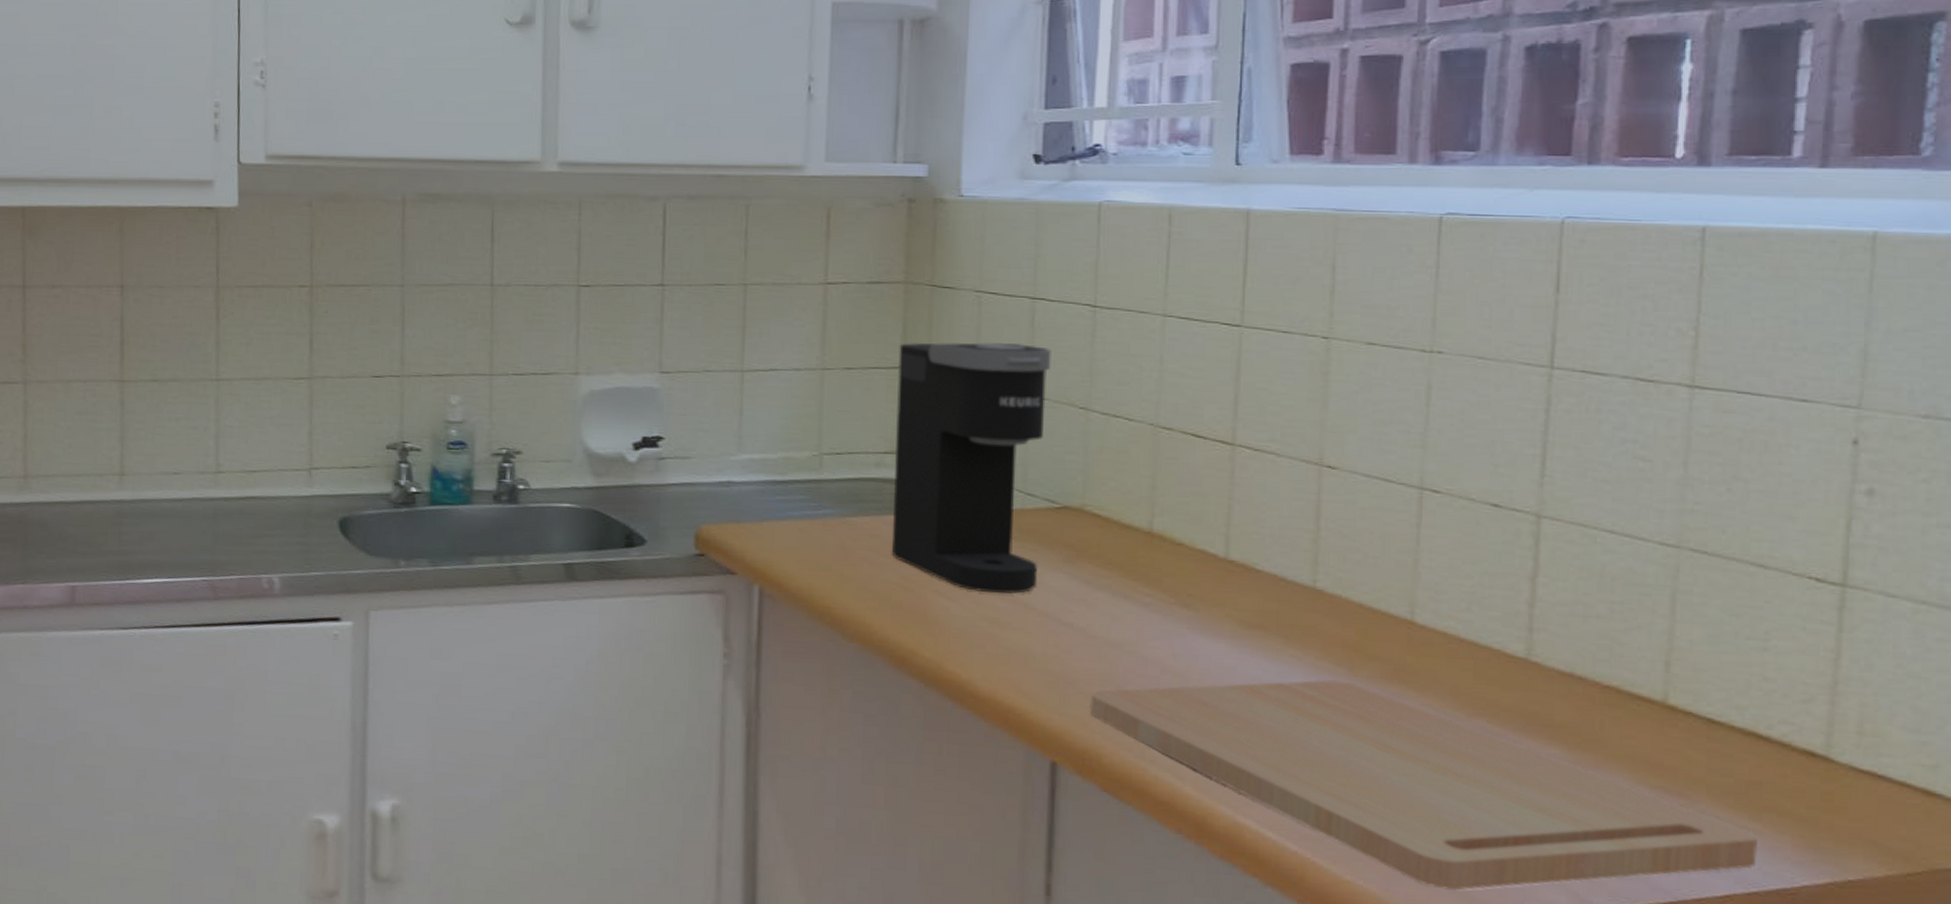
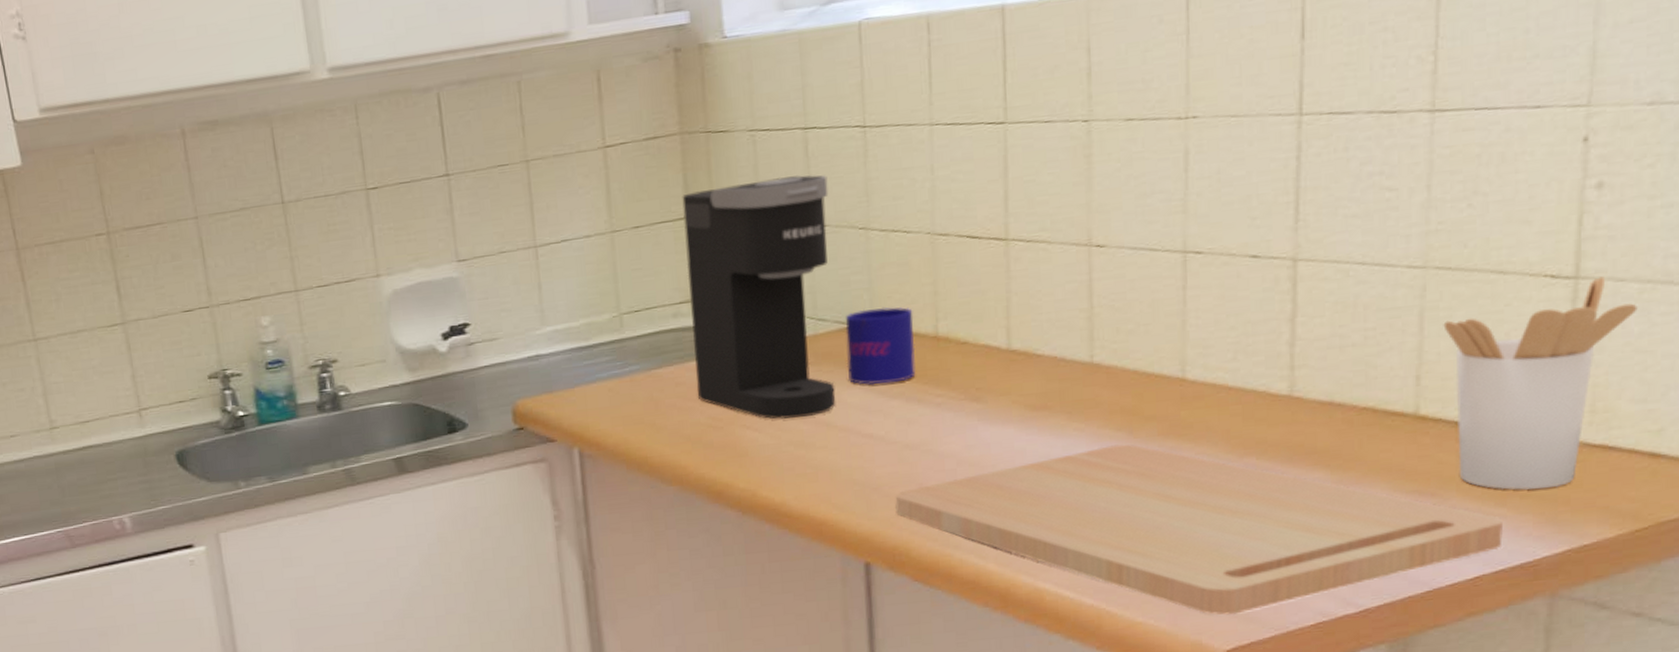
mug: none [1052,491,1128,574] -> present [845,307,916,385]
utensil holder: none [1697,589,1911,810] -> present [1443,276,1638,490]

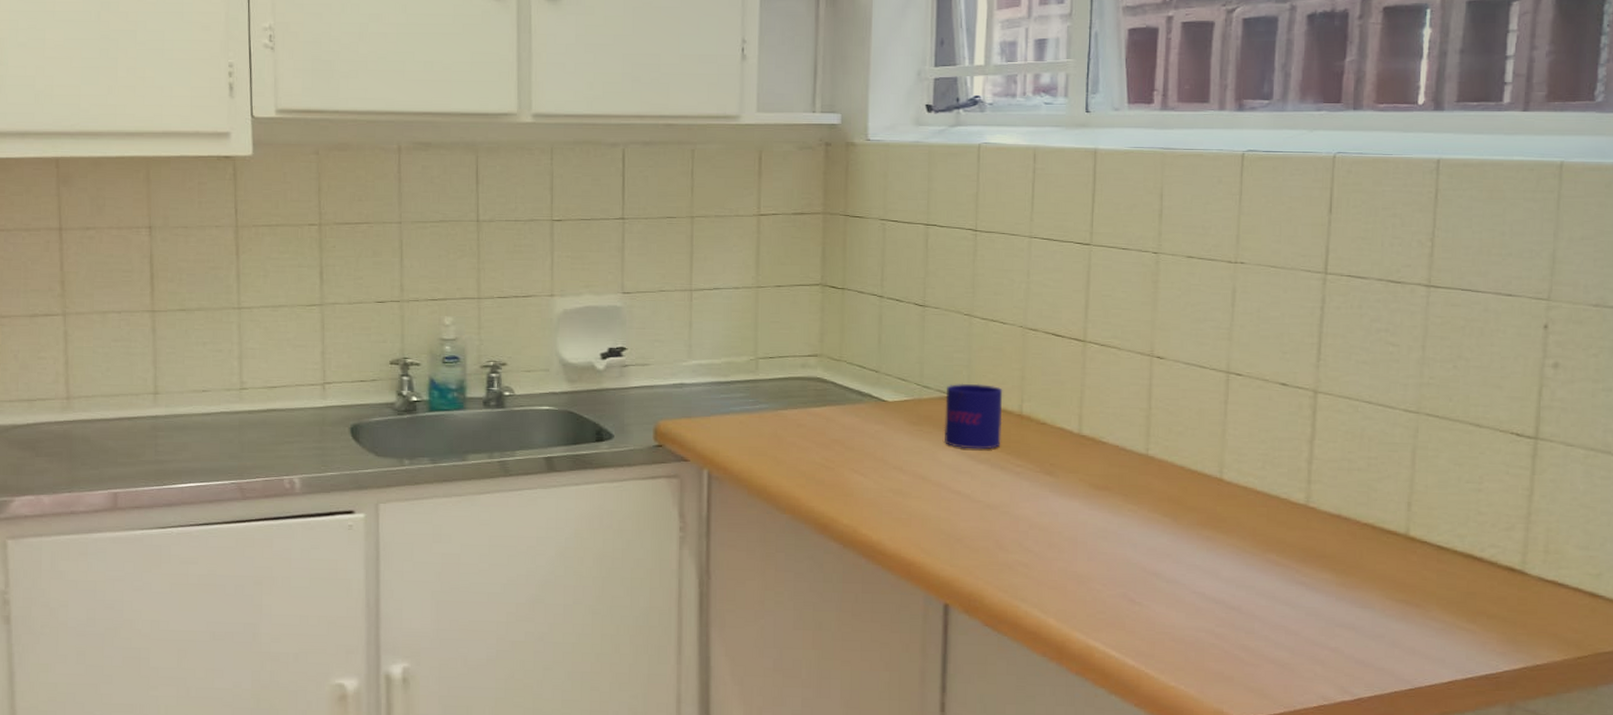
coffee maker: present [682,175,836,420] -> none [815,262,942,469]
cutting board: present [895,444,1503,615] -> none [974,528,1472,689]
utensil holder: present [1443,276,1638,490] -> none [1431,440,1583,612]

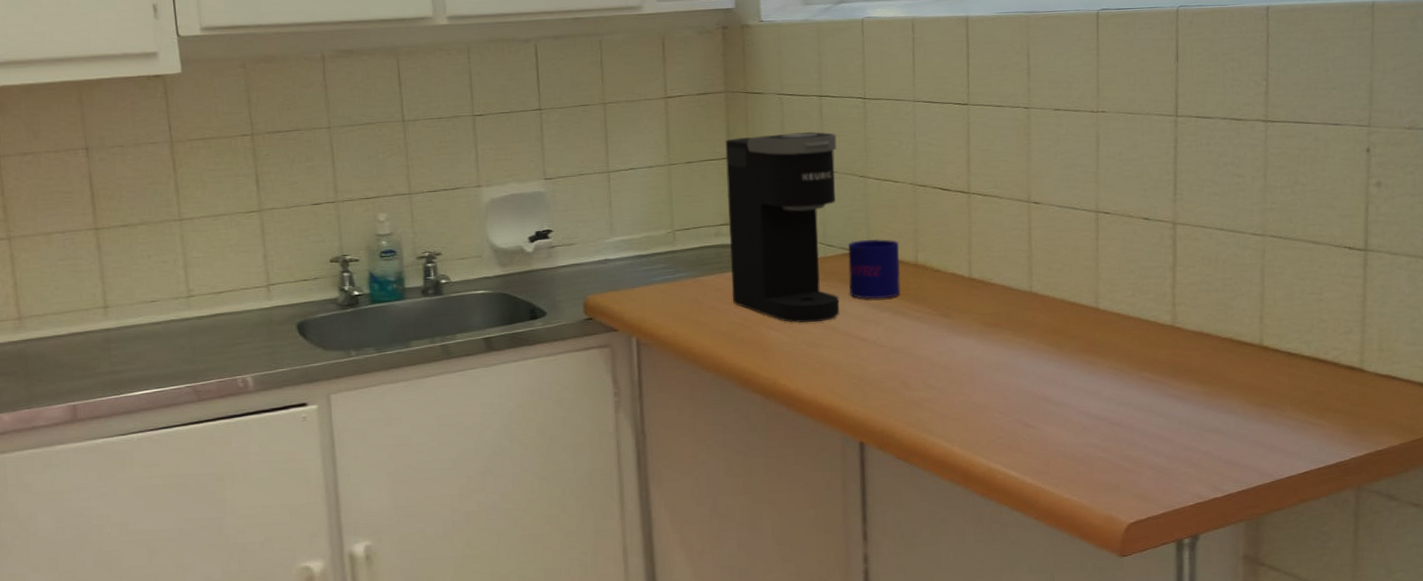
coffee maker: none [815,262,942,469] -> present [725,132,840,323]

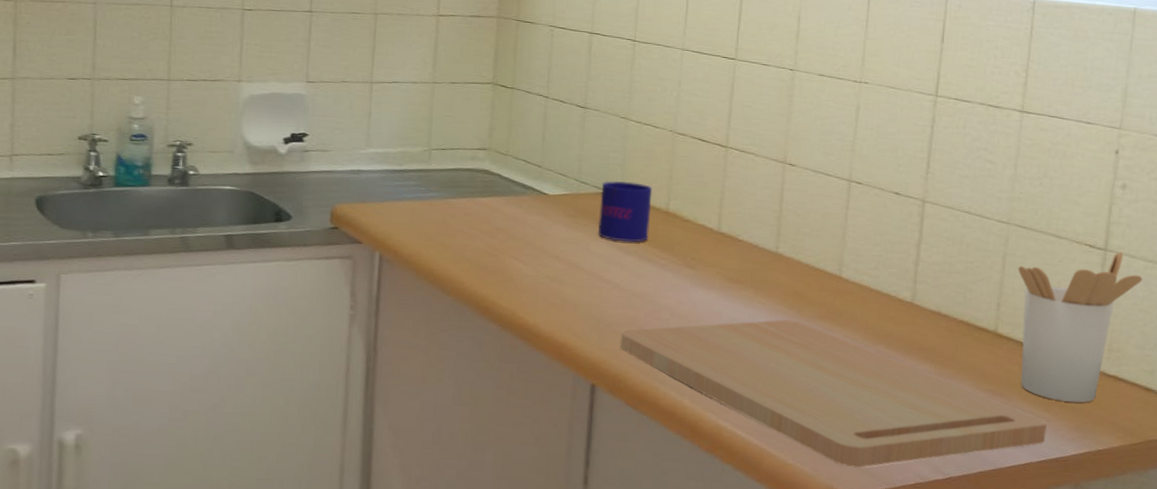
coffee maker: present [725,132,840,323] -> none [480,64,603,258]
cutting board: none [883,357,1323,495] -> present [620,319,1047,468]
utensil holder: none [1277,250,1407,406] -> present [1018,252,1143,403]

